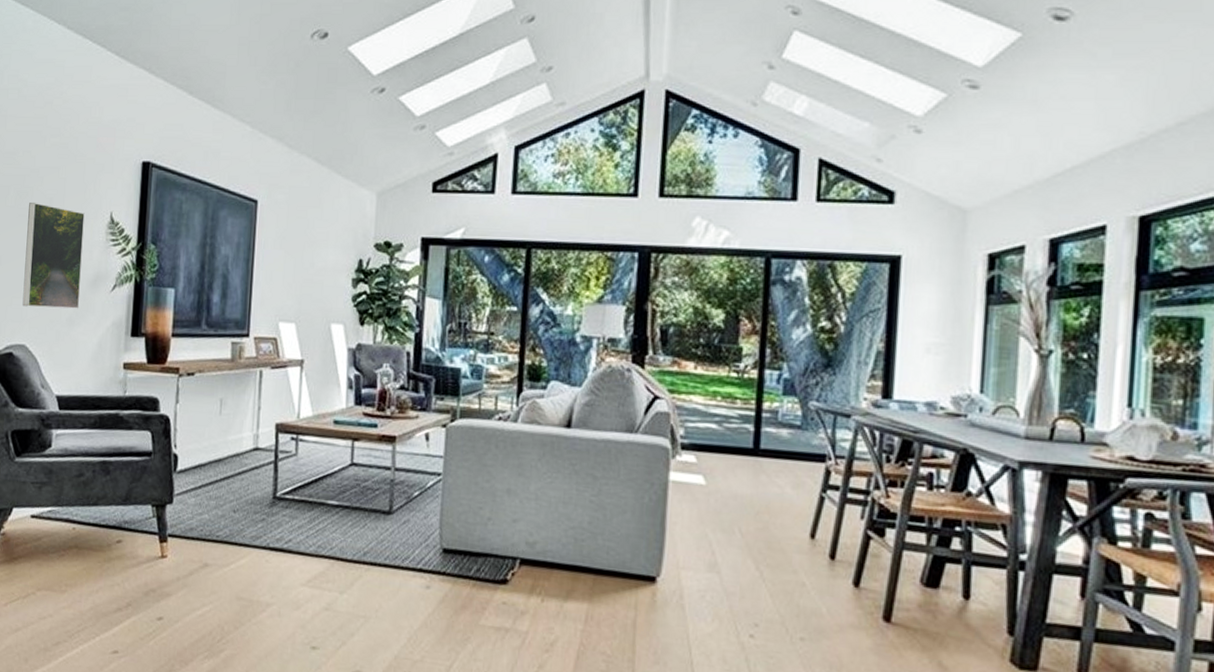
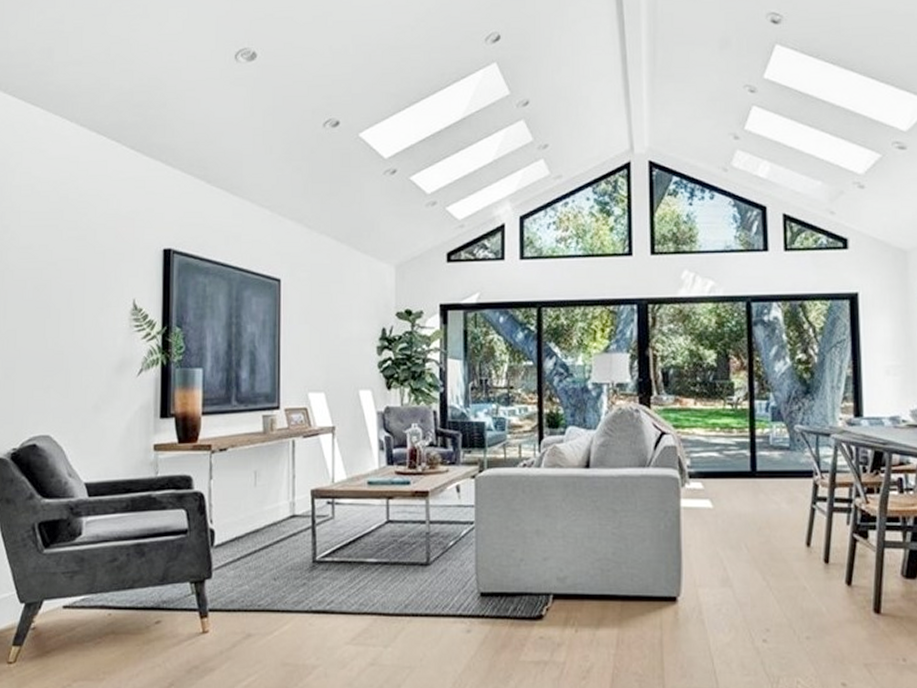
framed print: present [22,203,85,309] -> none [44,295,106,397]

